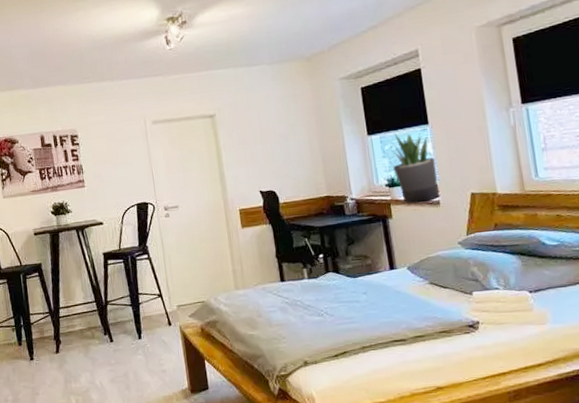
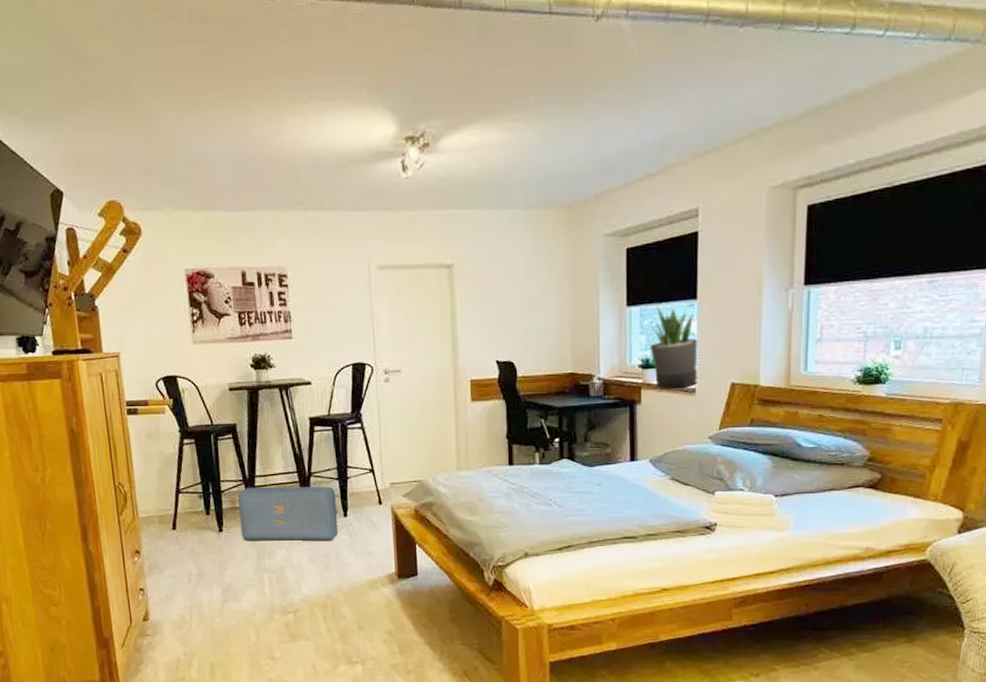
suitcase: none [45,312,135,367] -> present [238,486,339,541]

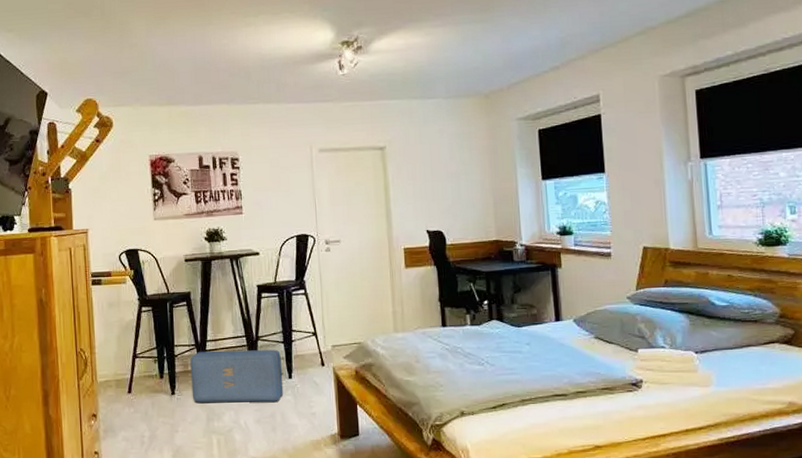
planter: present [650,304,698,391] -> none [565,178,612,255]

